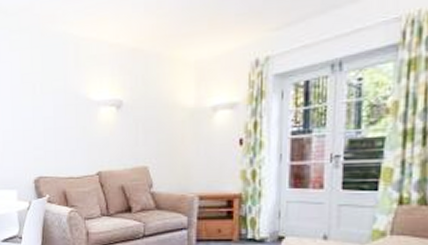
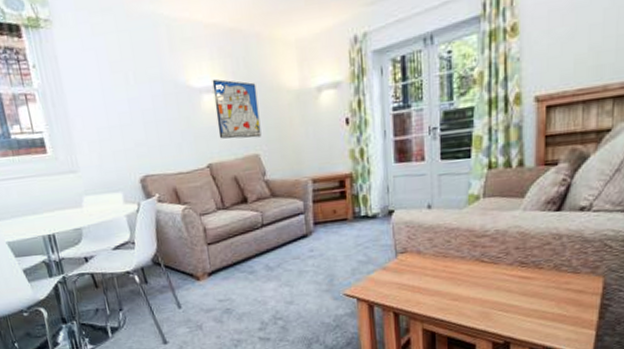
wall art: none [110,93,152,151] -> present [212,79,262,139]

